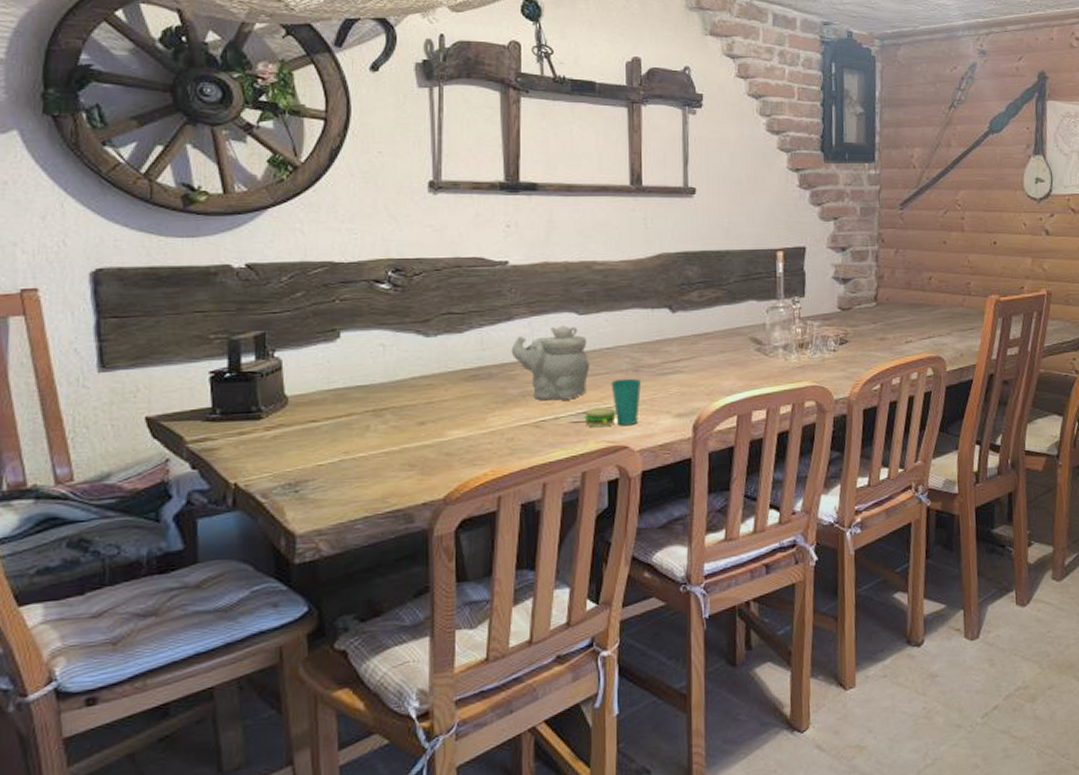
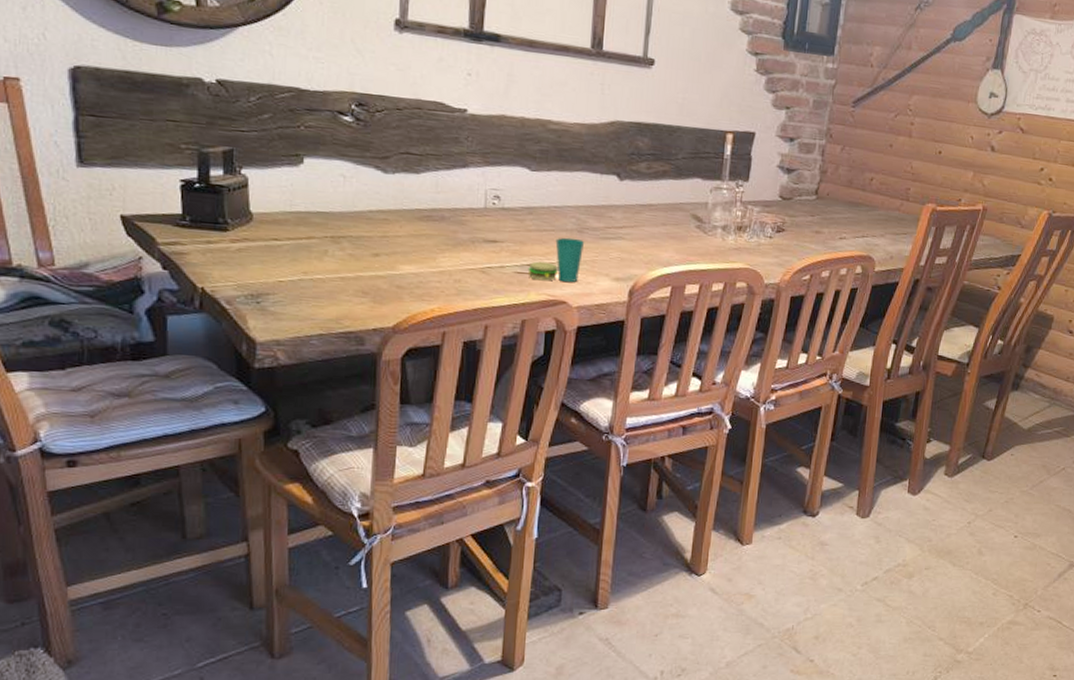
teapot: present [511,326,589,400] -> none [463,179,537,251]

